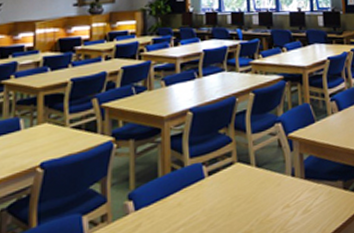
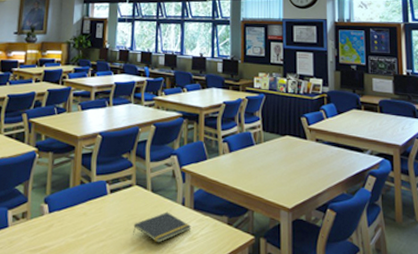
notepad: none [238,186,304,223] -> present [133,212,192,243]

